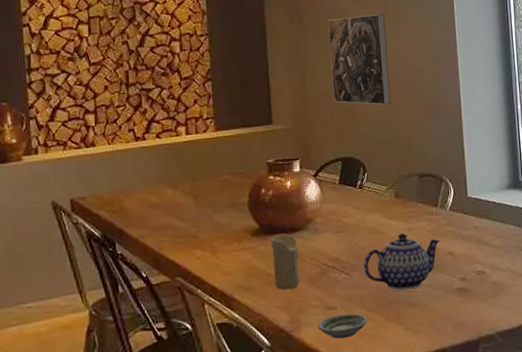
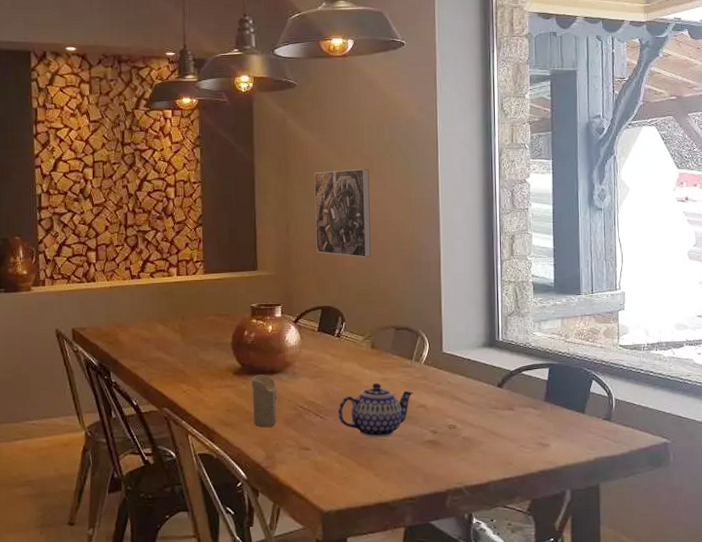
saucer: present [318,313,368,339] -> none [292,456,340,478]

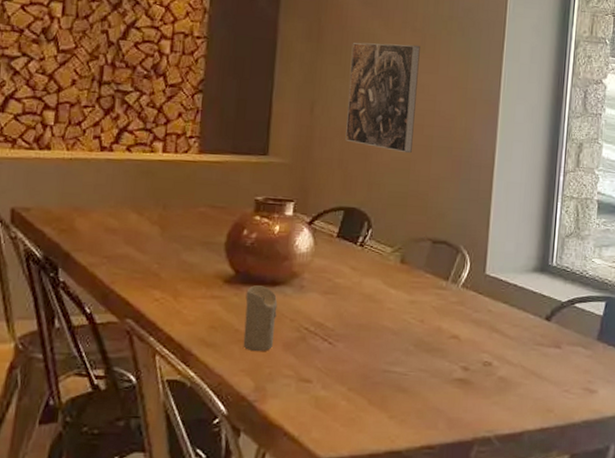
teapot: present [337,383,414,438] -> none [350,306,447,372]

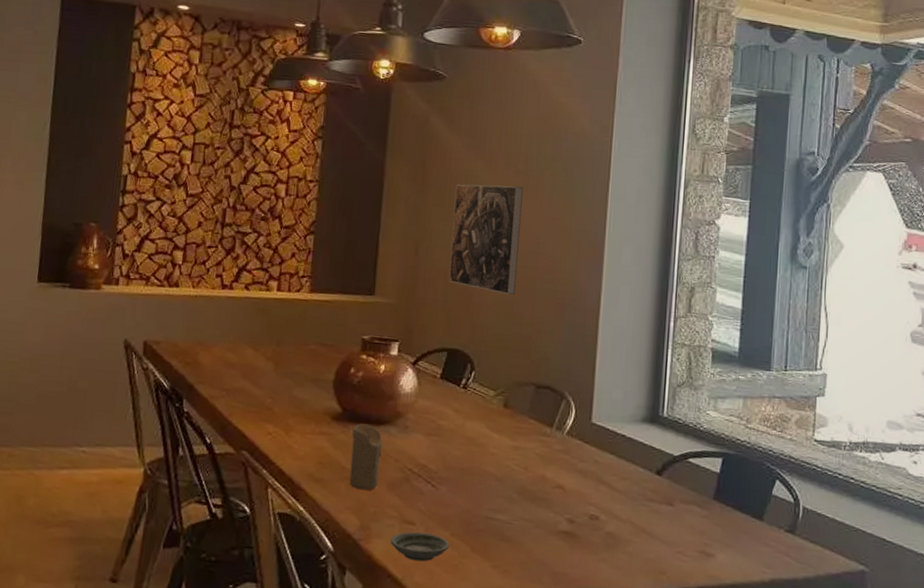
saucer: none [287,390,347,418] -> present [390,532,450,562]

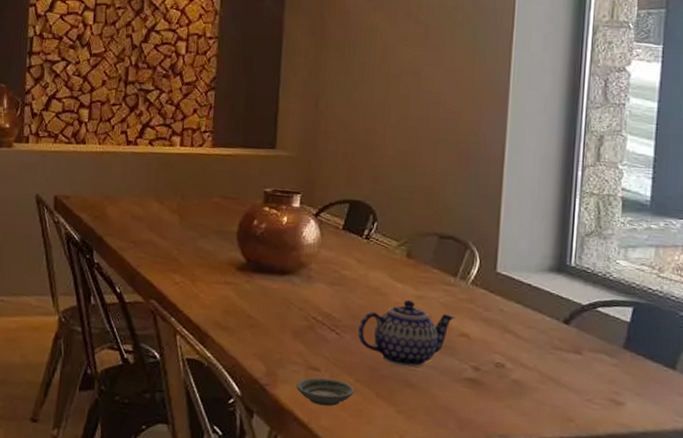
candle: present [349,423,383,490] -> none [254,273,287,337]
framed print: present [449,184,523,296] -> none [349,36,424,147]
teapot: none [453,451,551,521] -> present [357,300,455,368]

